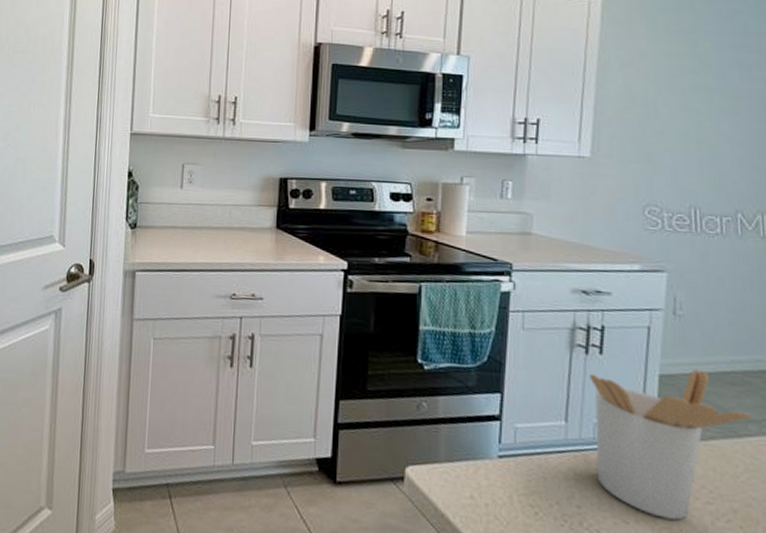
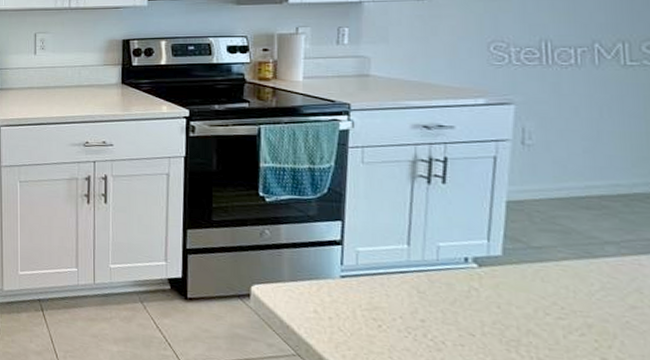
utensil holder: present [590,369,753,520] -> none [432,195,610,334]

